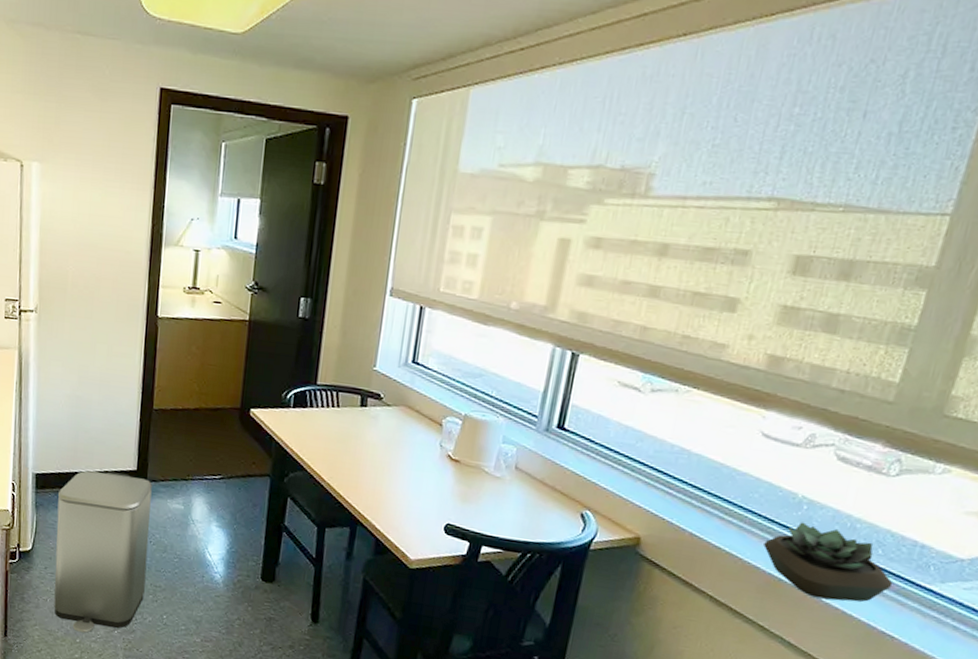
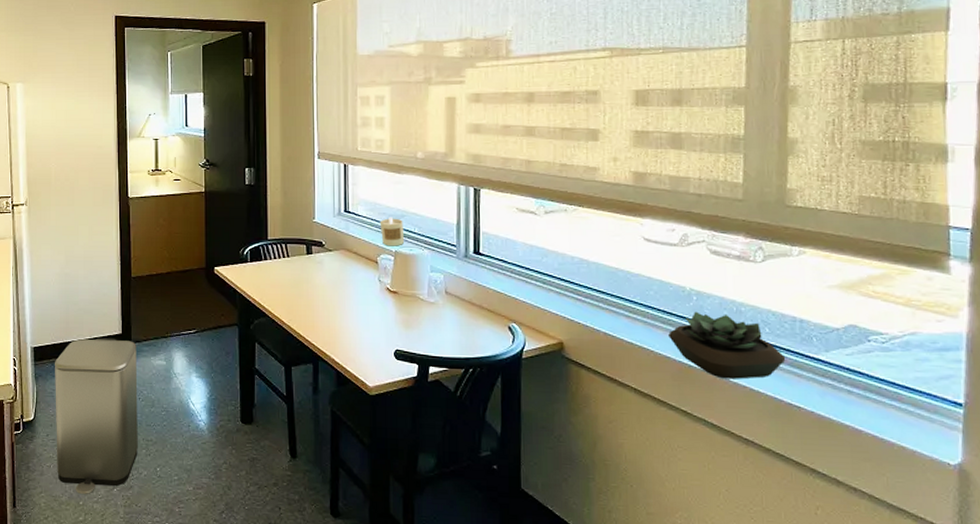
candle: none [451,374,480,410] -> present [379,217,405,246]

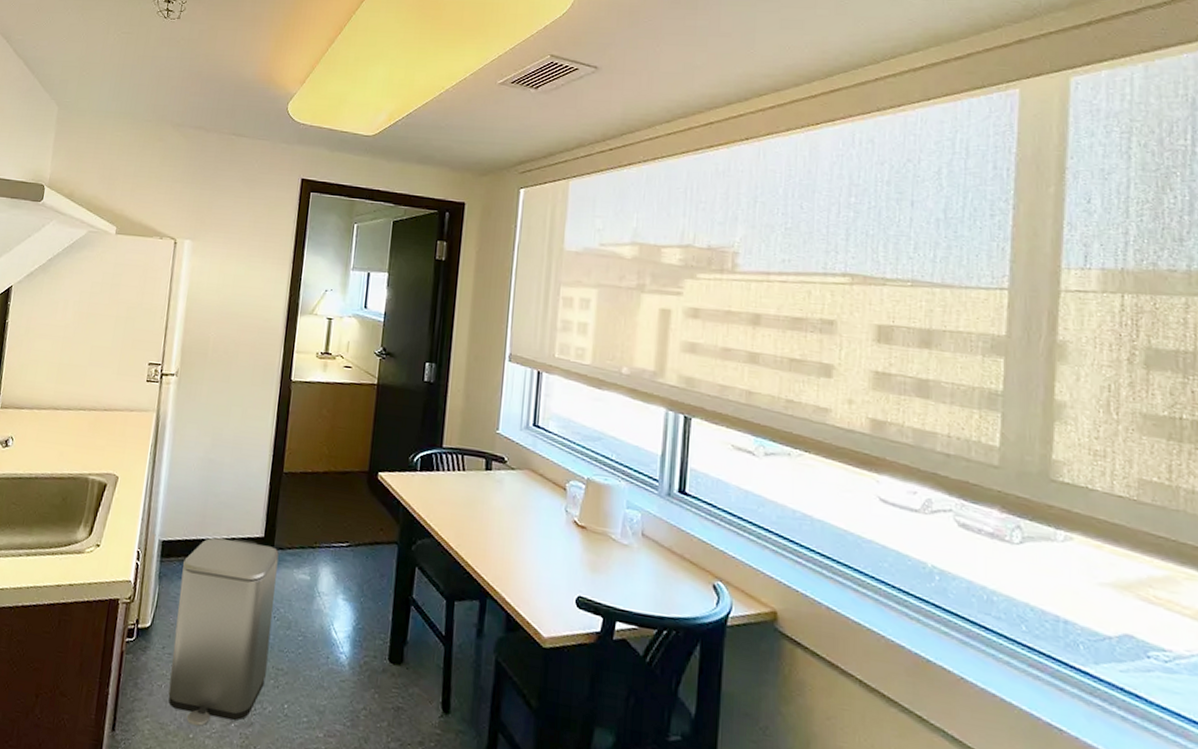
candle: present [379,217,405,246] -> none [572,437,600,474]
succulent plant: present [668,311,786,379] -> none [904,594,1046,687]

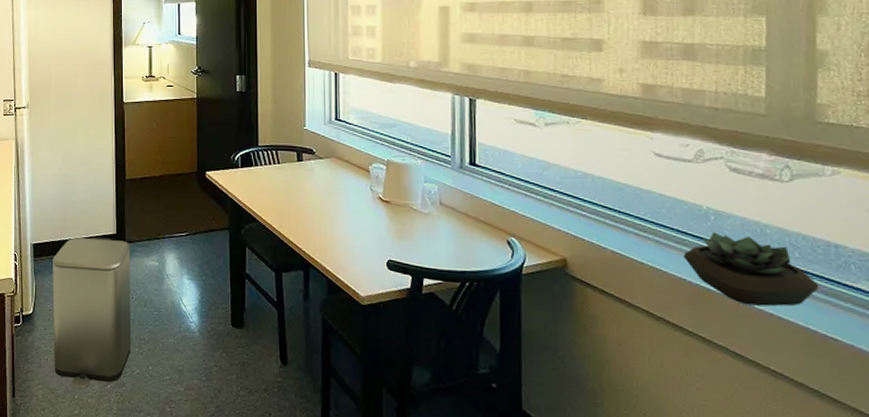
succulent plant: none [904,594,1046,687] -> present [683,232,820,306]

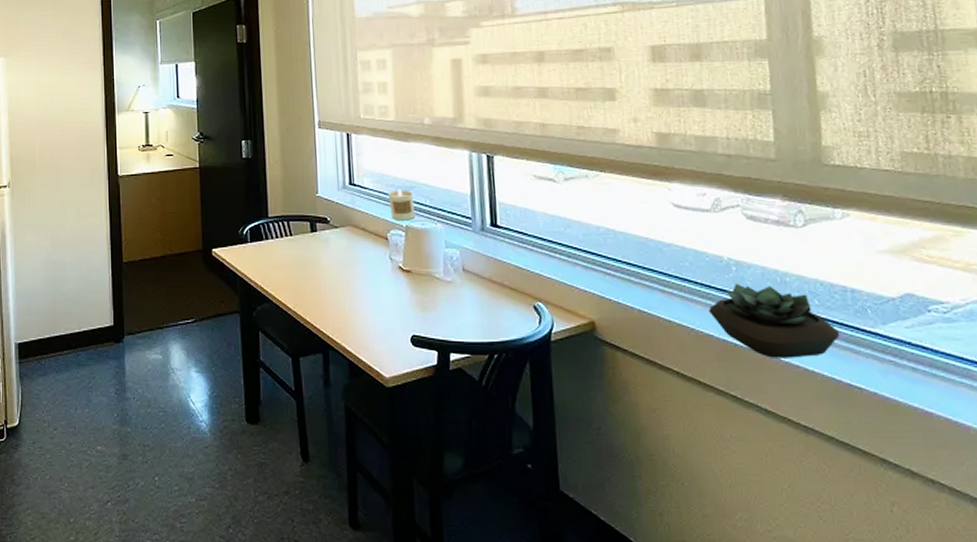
pedal bin: present [52,236,131,389] -> none [41,330,134,510]
candle: none [371,126,397,156] -> present [387,188,416,221]

